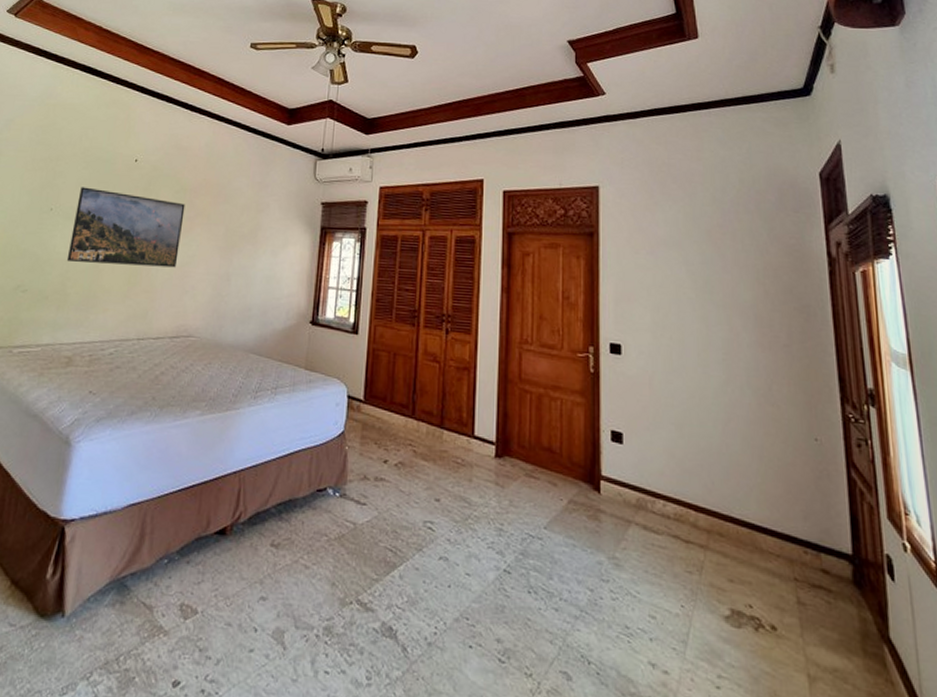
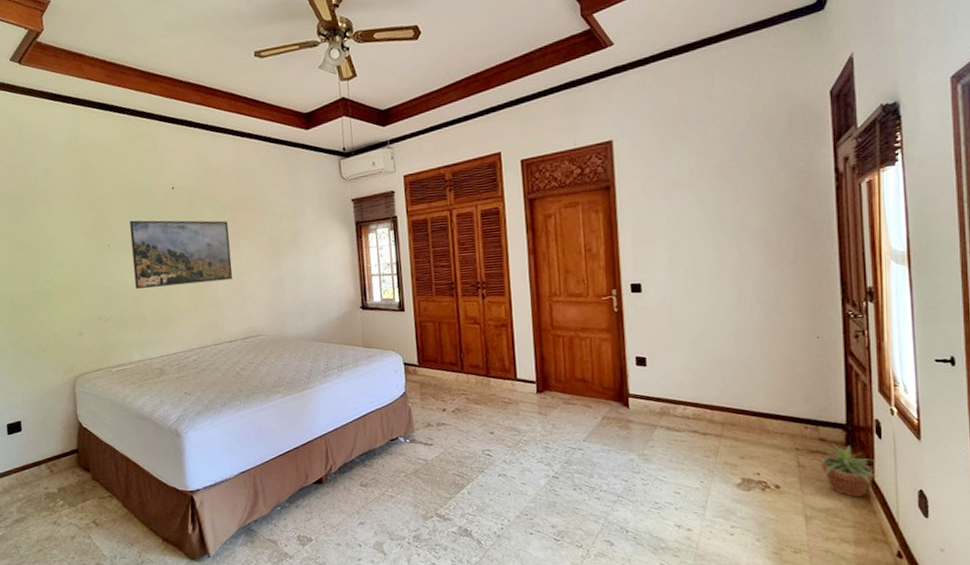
potted plant: none [818,579,894,658] -> present [815,444,878,497]

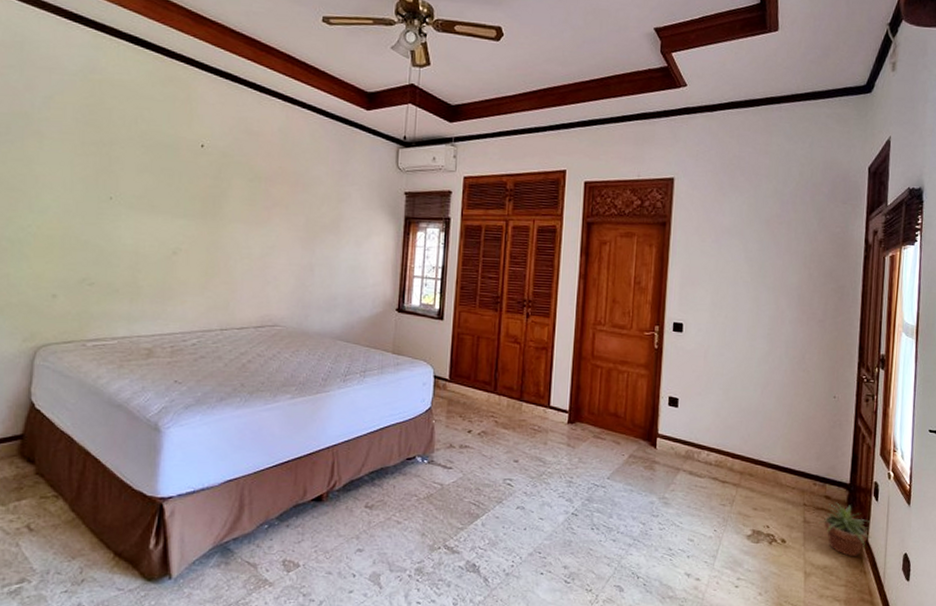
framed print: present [129,220,233,289] -> none [134,174,261,259]

